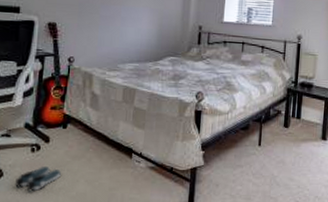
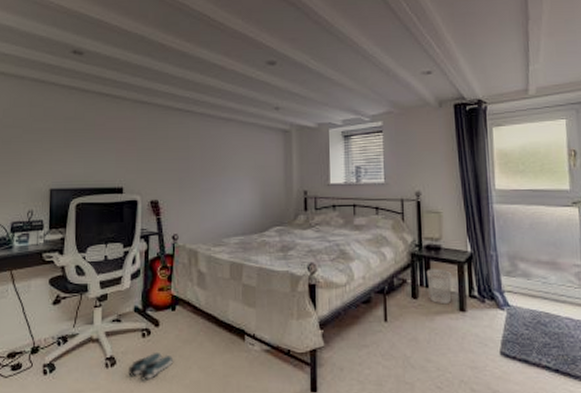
wastebasket: none [298,103,319,134] -> present [426,269,452,305]

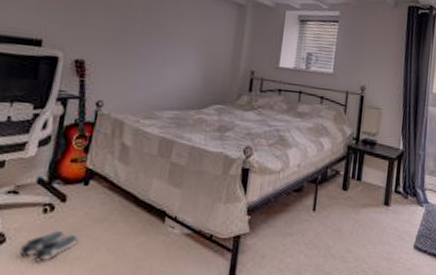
wastebasket: present [426,269,452,305] -> none [358,162,383,198]

